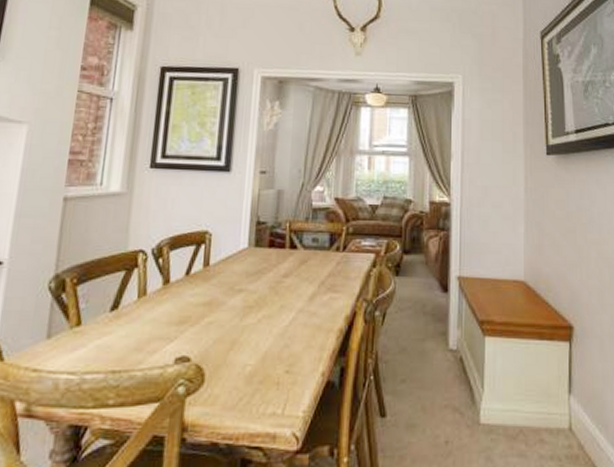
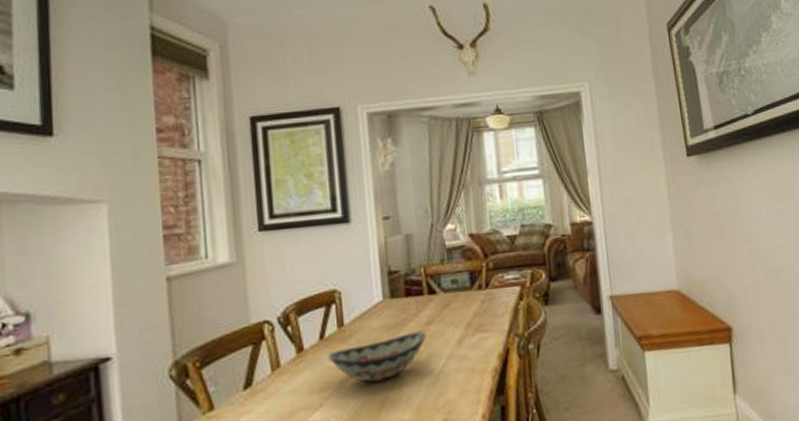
decorative bowl: none [189,282,282,323] -> present [327,331,426,383]

